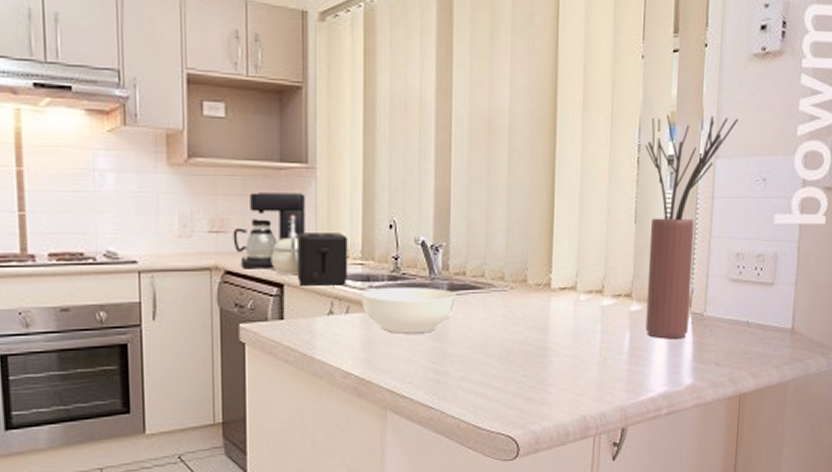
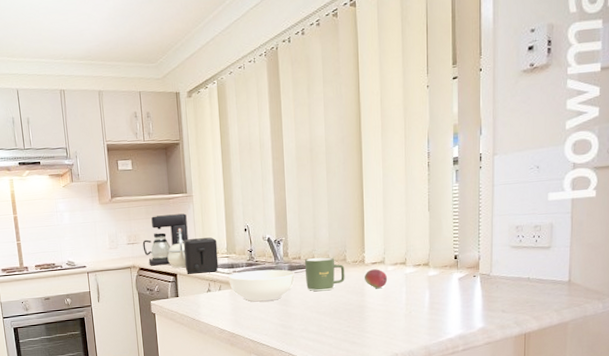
mug: none [470,275,524,324] -> present [304,257,345,292]
fruit: none [548,297,579,325] -> present [364,269,388,289]
vase: present [645,114,739,339] -> none [434,122,512,295]

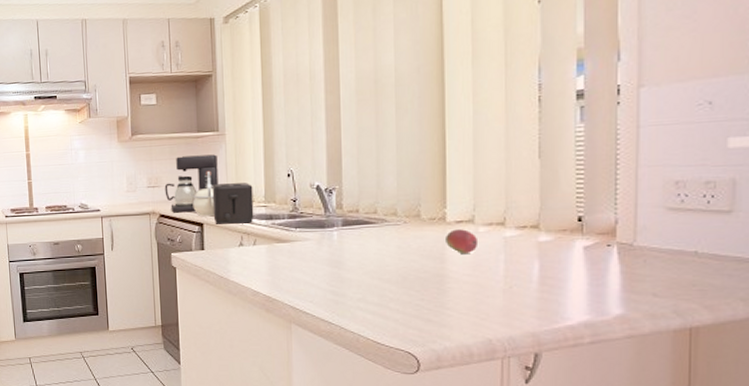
bowl: present [227,269,296,302] -> none [264,223,352,261]
mug: present [304,257,345,292] -> none [363,211,418,253]

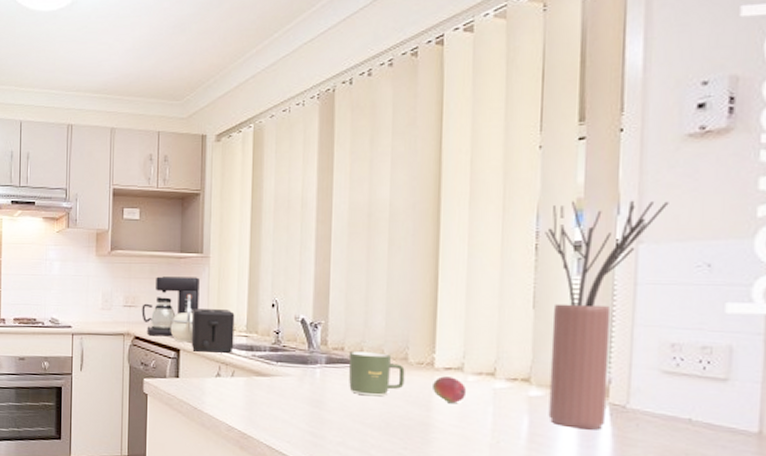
mug: none [363,211,418,253] -> present [348,351,405,397]
vase: none [547,44,668,269] -> present [545,200,669,430]

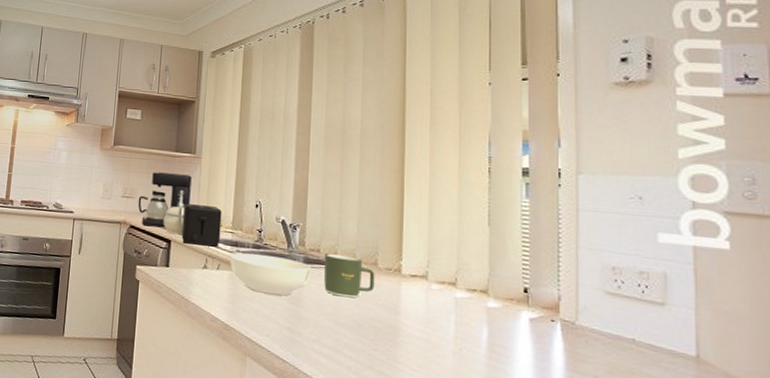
bowl: none [244,357,335,399] -> present [229,252,312,296]
fruit: present [431,376,467,404] -> none [399,283,431,310]
vase: present [545,200,669,430] -> none [496,132,602,344]

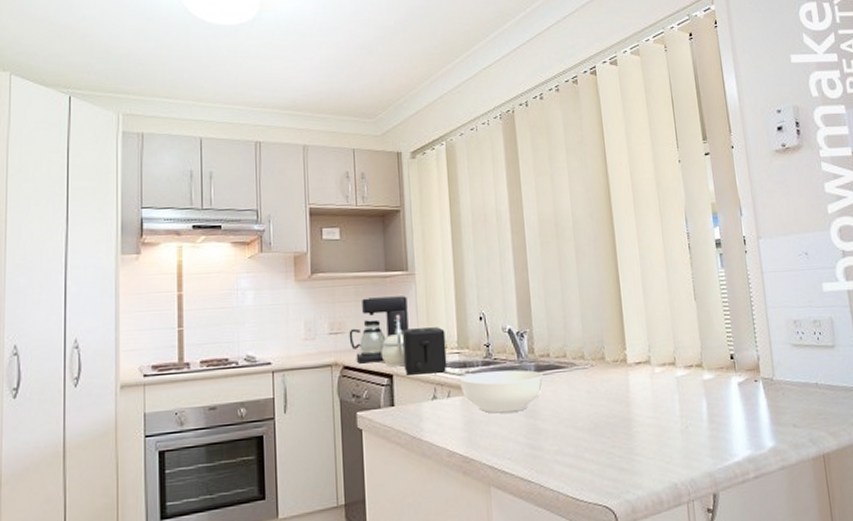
mug: present [323,253,375,298] -> none [554,354,605,400]

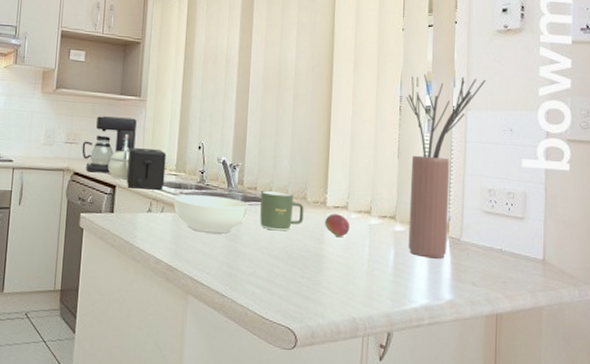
mug: none [554,354,605,400] -> present [260,191,304,231]
fruit: none [627,370,656,397] -> present [324,214,350,238]
vase: none [693,203,773,405] -> present [406,74,486,259]

